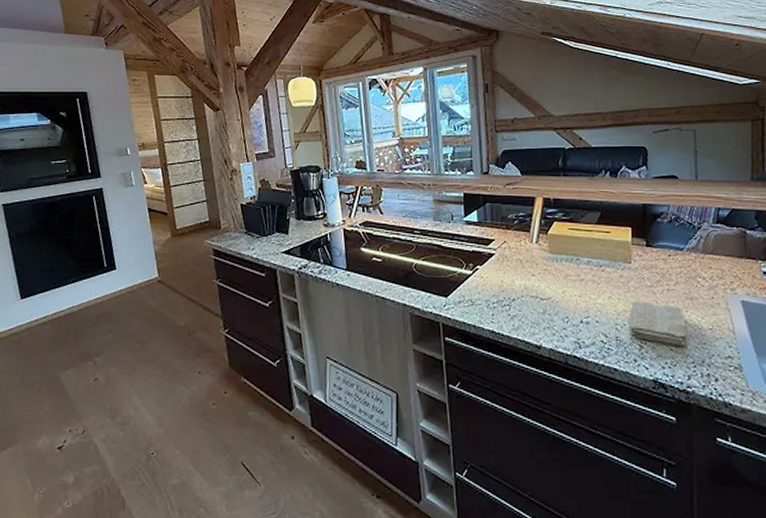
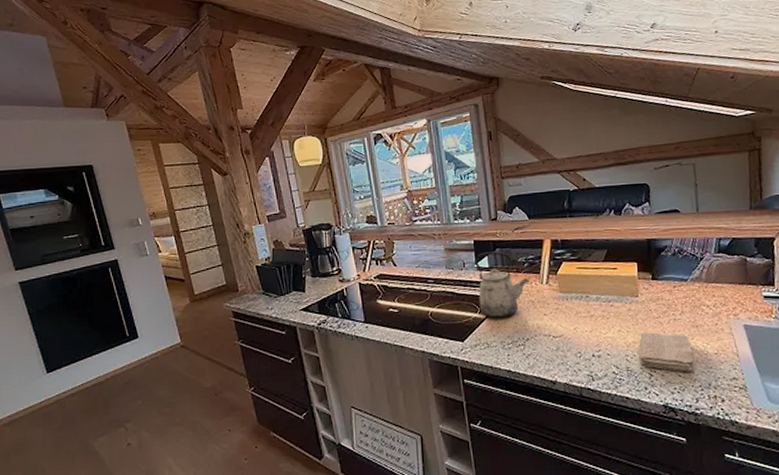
kettle: none [464,206,519,275] -> present [475,251,530,318]

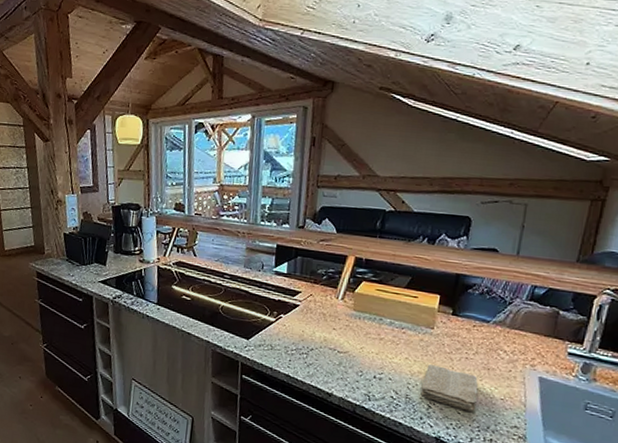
kettle: present [475,251,530,318] -> none [270,258,325,325]

